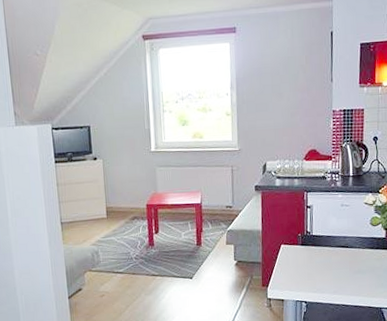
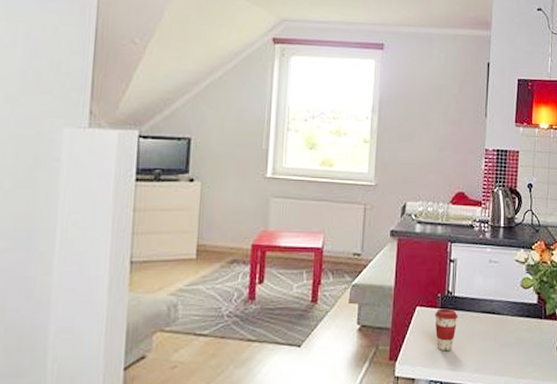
coffee cup: none [296,245,317,279] -> present [434,308,458,352]

